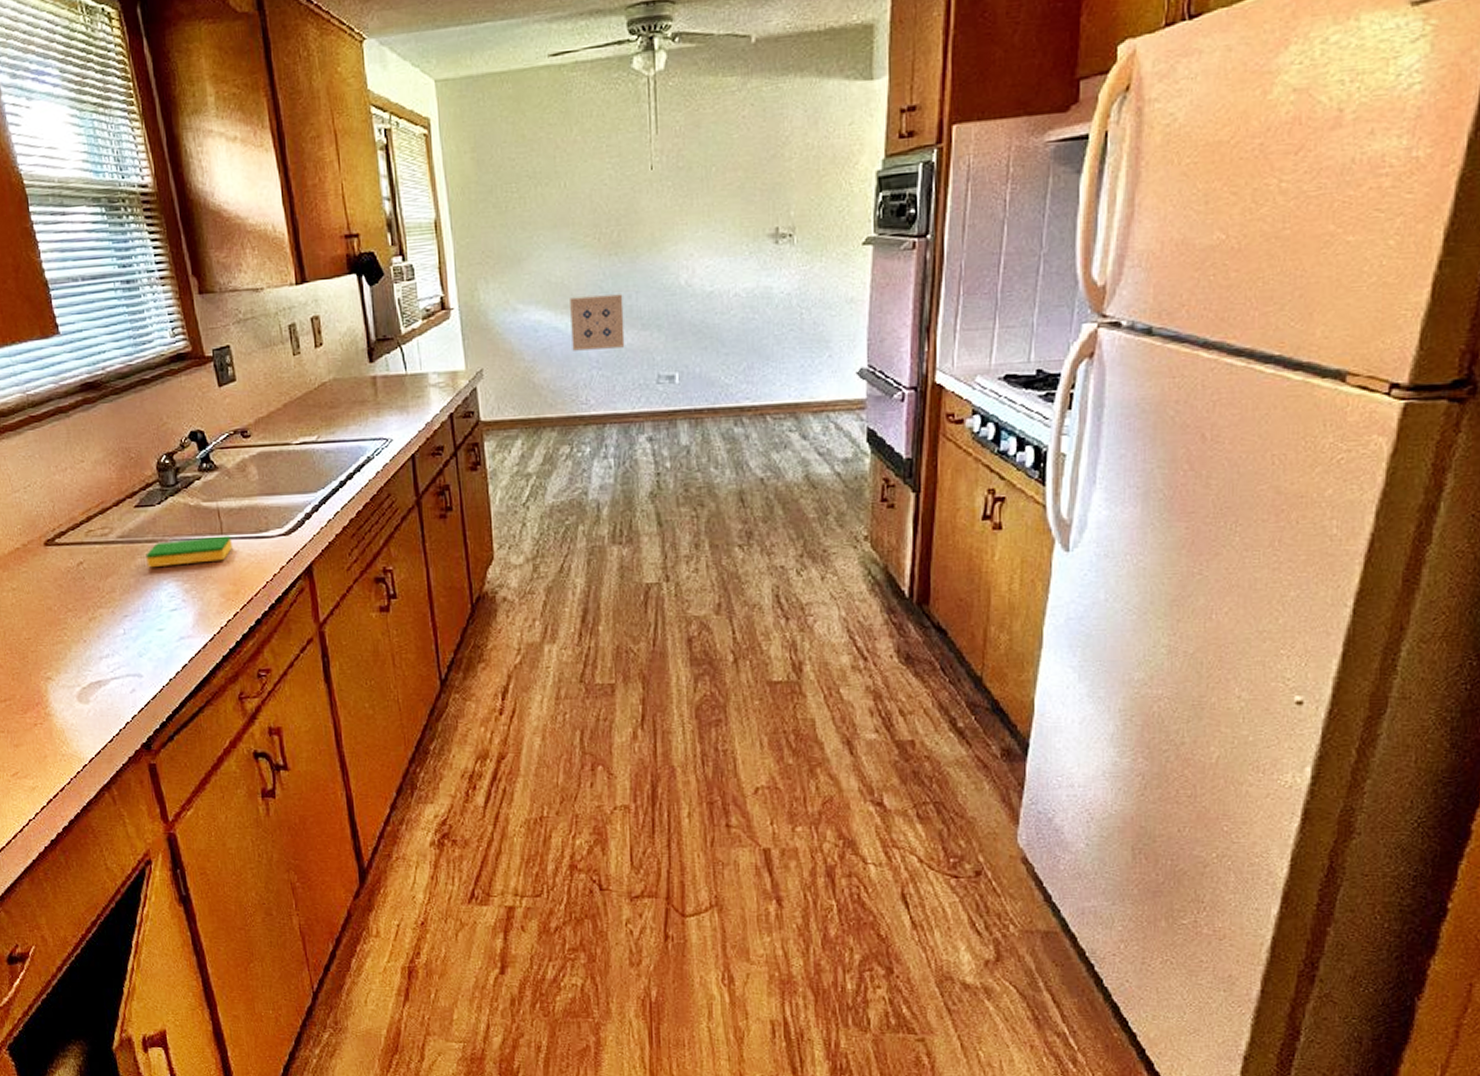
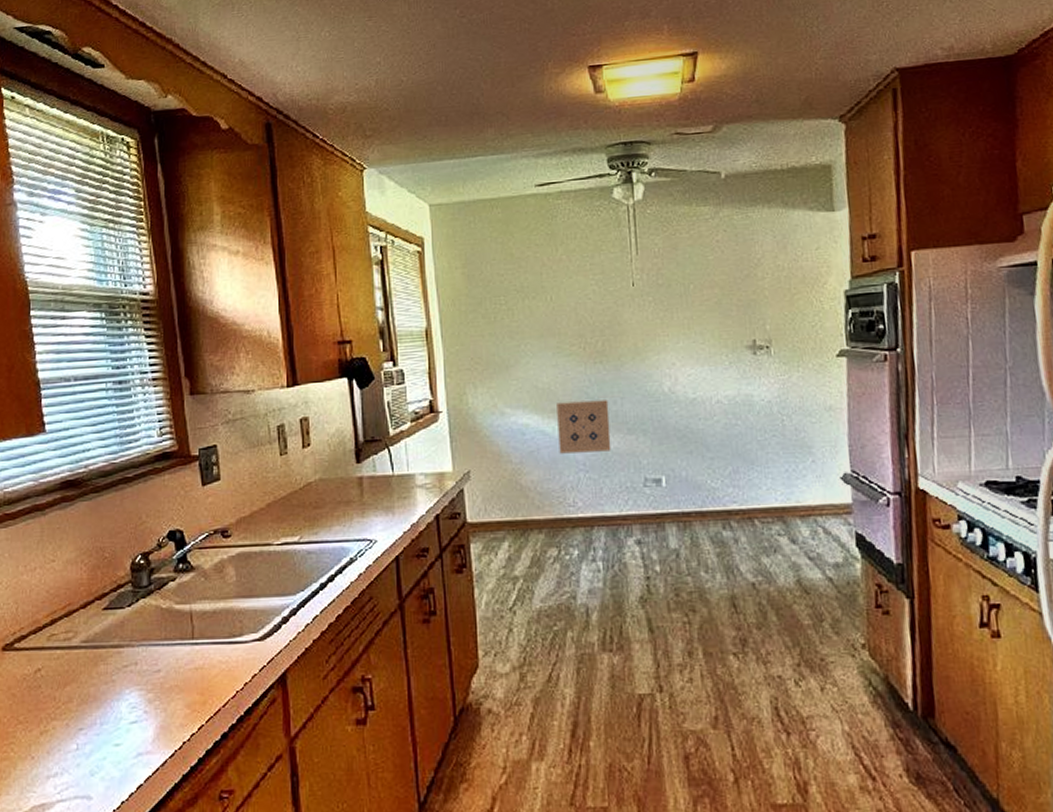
dish sponge: present [146,535,232,568] -> none [109,640,203,676]

